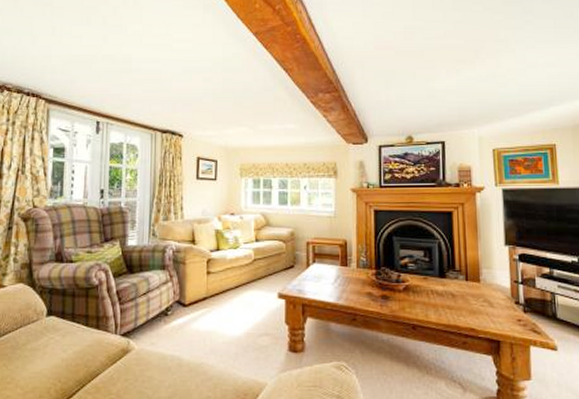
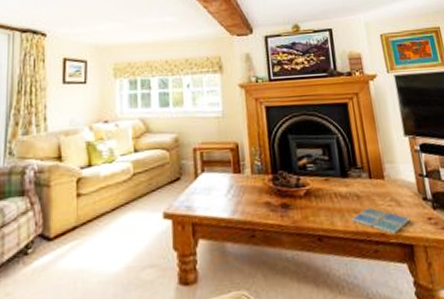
drink coaster: none [444,305,501,331] -> present [351,207,411,235]

